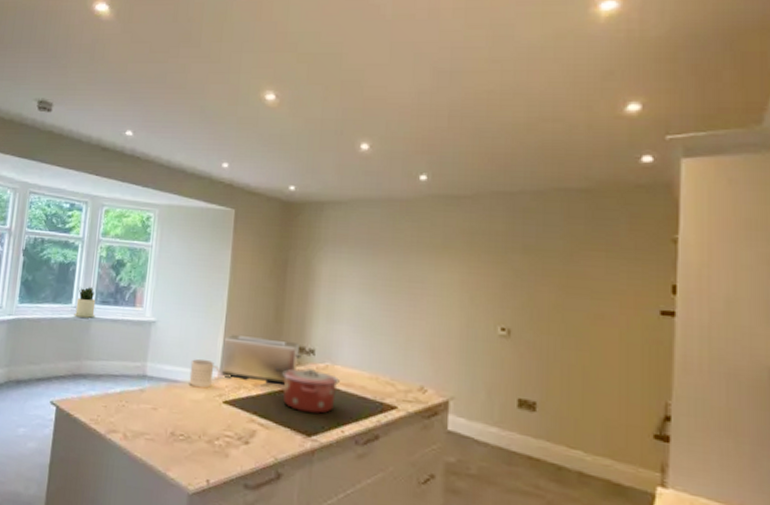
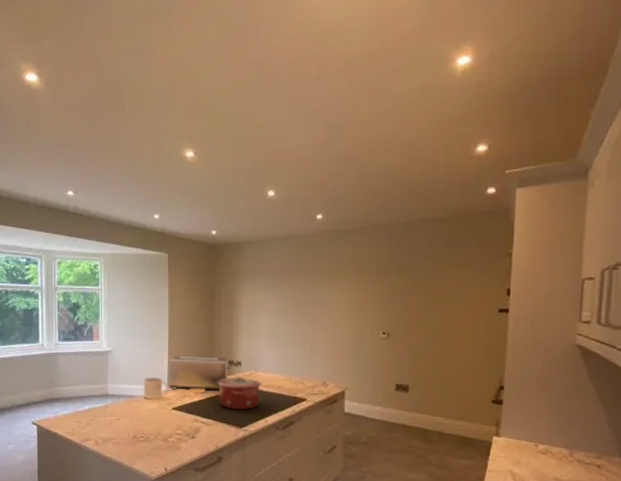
planter: present [74,286,96,318] -> none [42,327,61,353]

